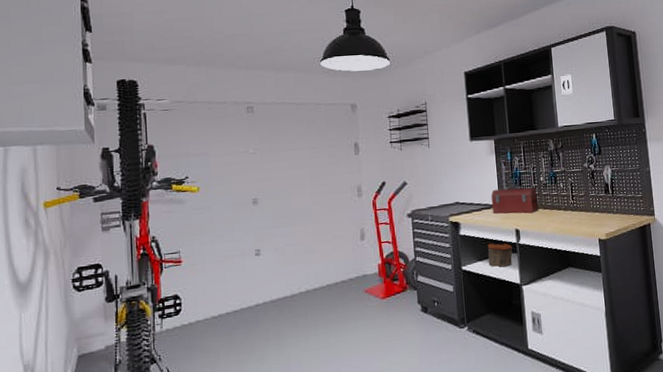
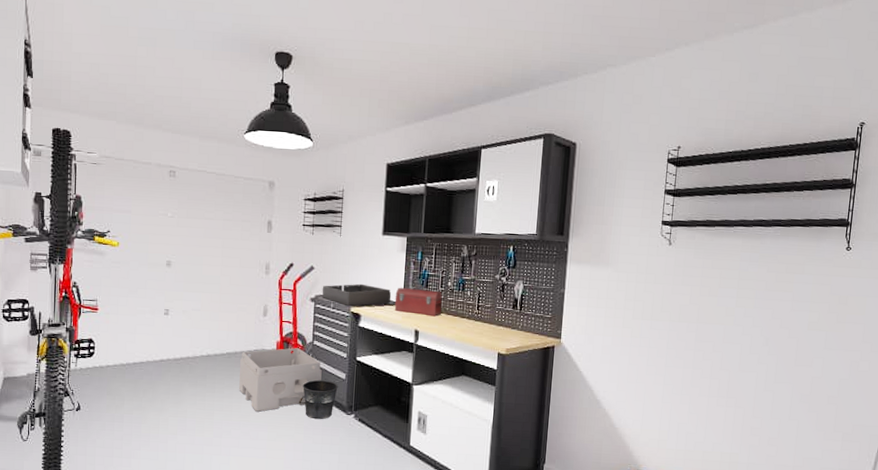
storage bin: none [342,267,429,342] -> present [239,348,322,412]
bucket: none [408,295,447,340] -> present [298,379,338,420]
plastic crate: none [417,191,487,217] -> present [322,283,391,307]
can: present [487,243,513,267] -> none [383,339,410,364]

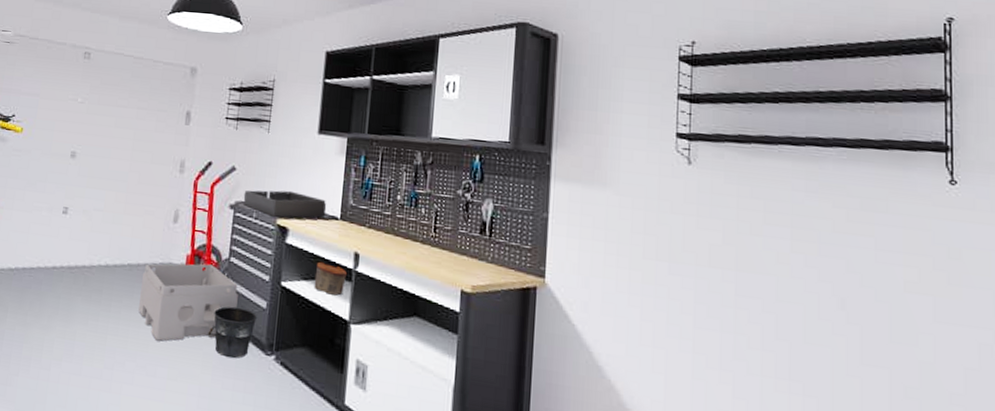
can: none [383,339,410,364] -> present [313,261,348,296]
toolbox: present [394,284,442,317] -> none [329,196,390,238]

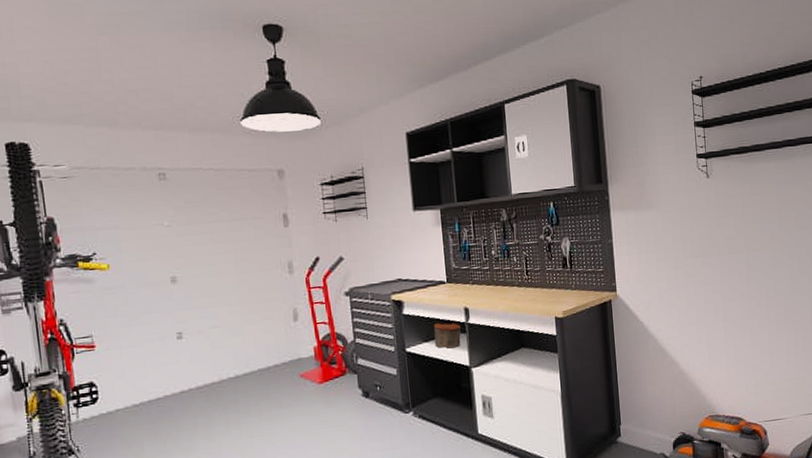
storage bin: present [138,263,238,341] -> none [275,350,371,430]
bucket: present [207,306,257,358] -> none [349,379,390,426]
plastic crate: present [243,190,326,218] -> none [355,267,433,295]

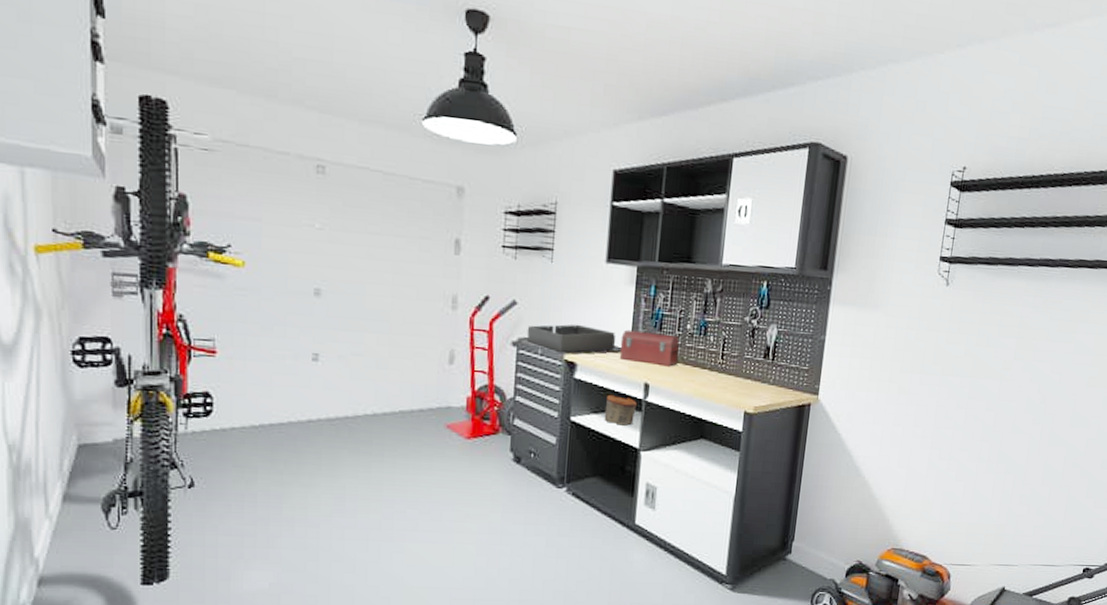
plastic crate: none [355,267,433,295] -> present [527,324,615,353]
toolbox: none [437,258,489,292] -> present [619,327,679,367]

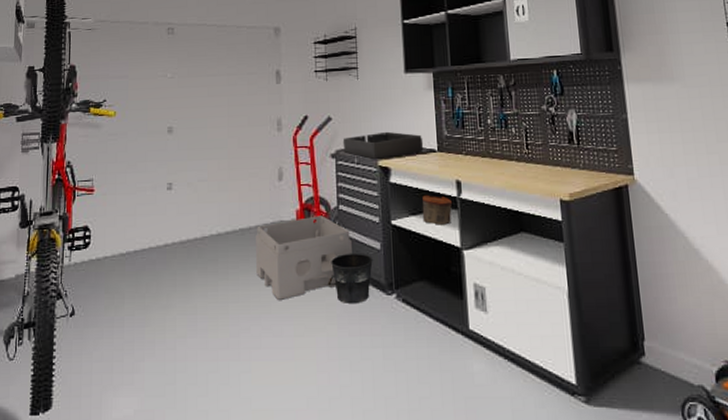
storage bin: none [416,405,526,486] -> present [256,215,352,300]
bucket: none [495,445,546,495] -> present [327,252,373,305]
toolbox: present [619,327,679,367] -> none [427,126,484,163]

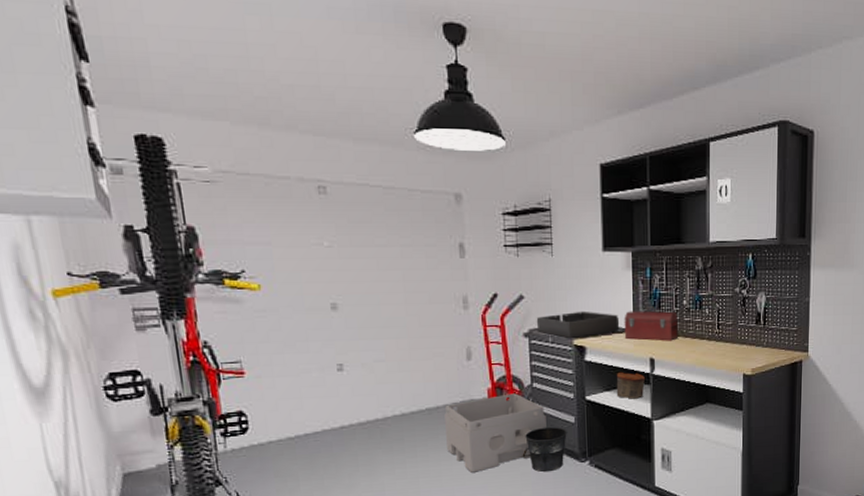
toolbox: none [427,126,484,163] -> present [624,306,678,341]

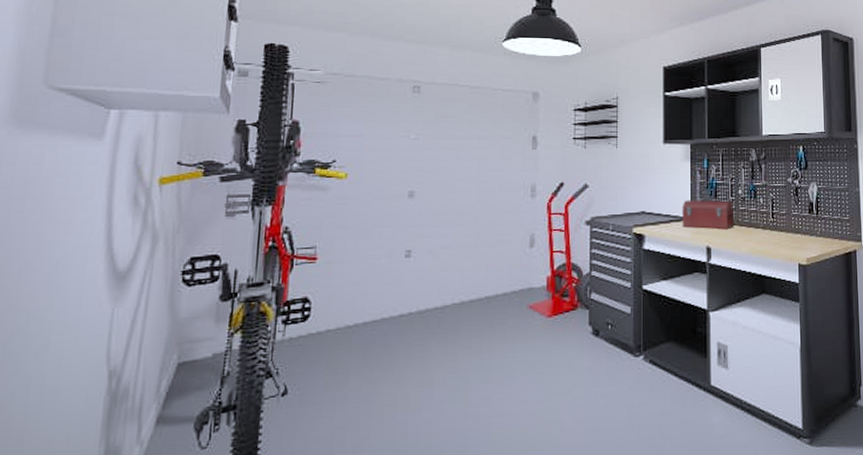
storage bin: present [445,393,547,473] -> none [502,282,602,367]
bucket: present [522,426,567,472] -> none [576,317,623,368]
plastic crate: present [536,311,619,339] -> none [598,199,677,227]
can: present [616,371,646,399] -> none [673,260,702,289]

